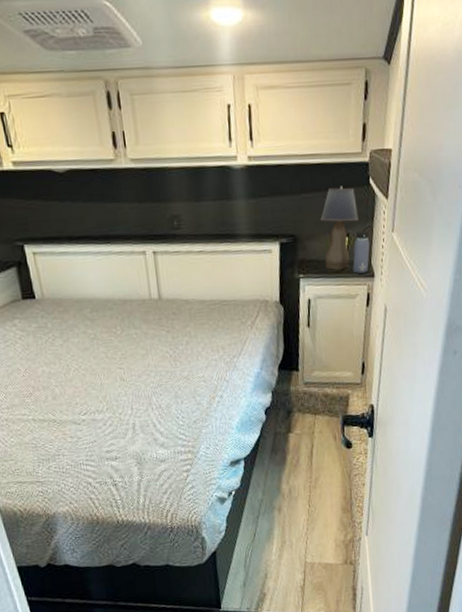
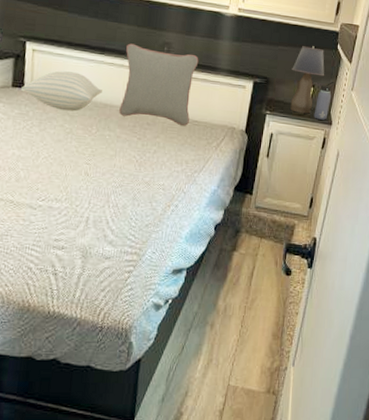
pillow: none [31,270,118,316] -> present [20,71,102,112]
pillow: none [132,223,217,310] -> present [119,43,199,126]

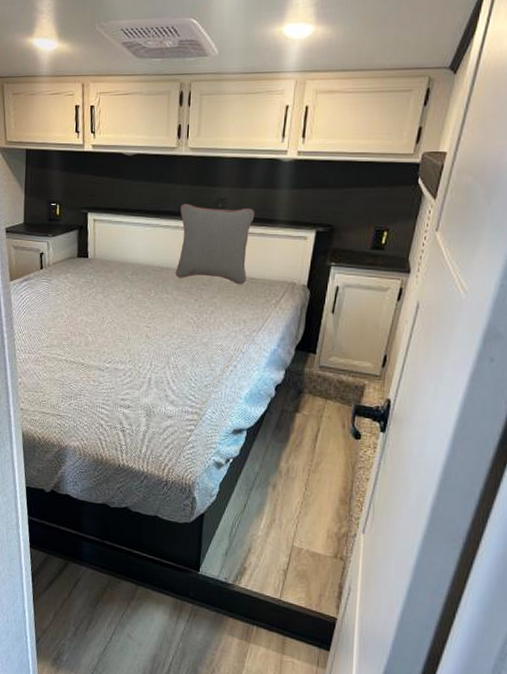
pillow: present [20,71,102,112] -> none [85,238,159,277]
table lamp: present [290,46,325,114] -> none [359,184,402,262]
water bottle: present [314,81,336,120] -> none [387,222,416,268]

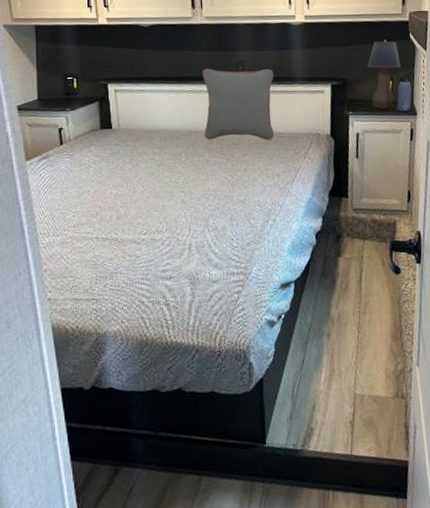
table lamp: none [359,184,402,262] -> present [367,39,402,108]
water bottle: none [387,222,416,268] -> present [396,71,414,112]

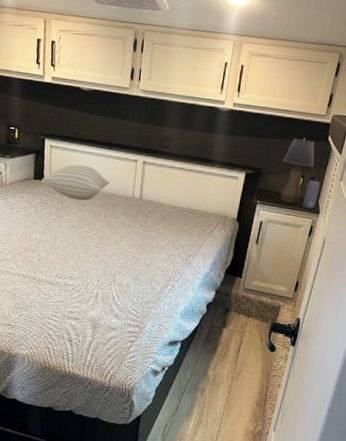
pillow: none [108,105,186,144] -> present [40,164,109,201]
pillow: present [202,68,274,140] -> none [124,138,196,214]

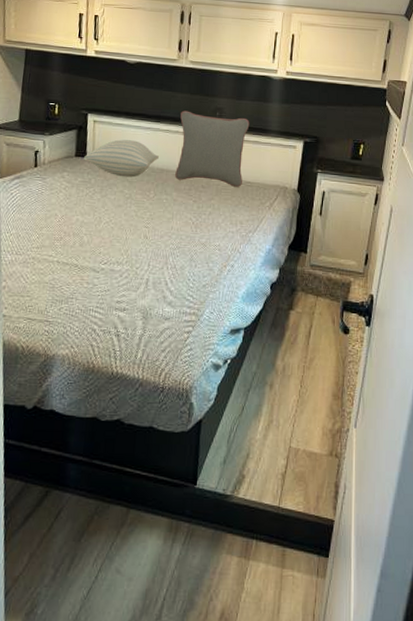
pillow: none [124,138,196,214] -> present [175,110,250,187]
table lamp: present [280,138,315,203] -> none [341,104,375,171]
water bottle: present [302,172,325,209] -> none [365,137,386,176]

